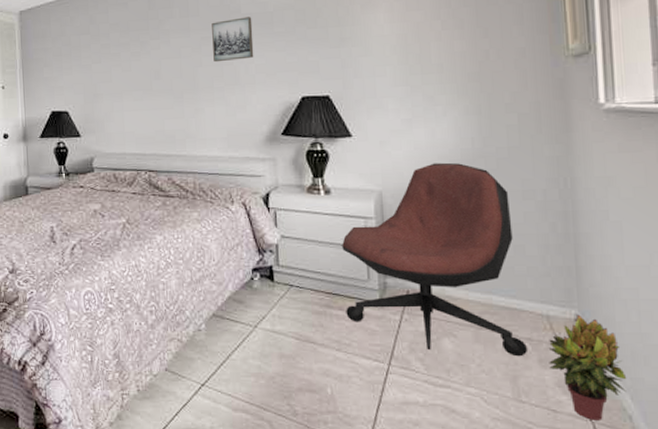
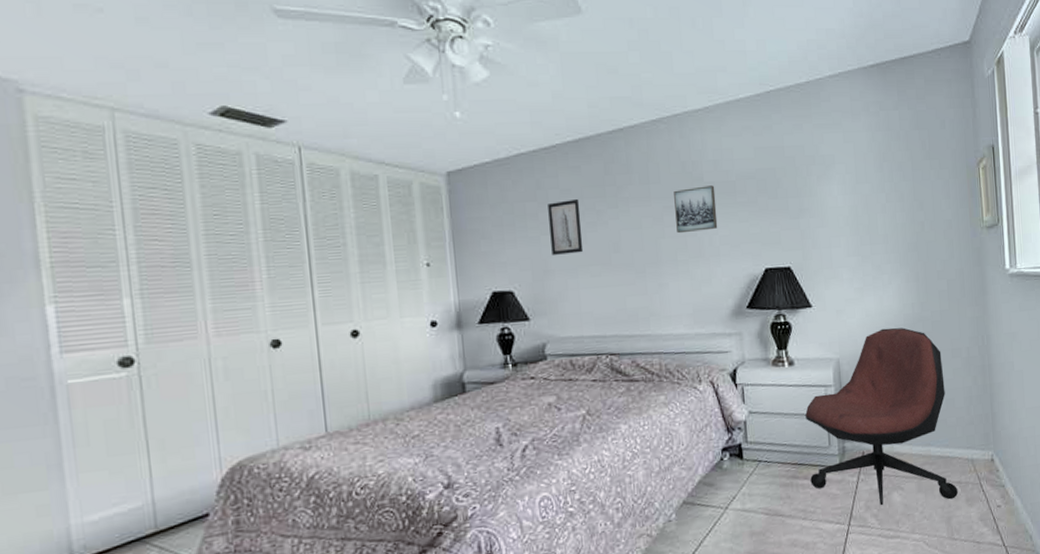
wall art: none [99,31,128,81] -> present [548,198,584,255]
potted plant: present [549,314,627,420] -> none [973,455,1028,545]

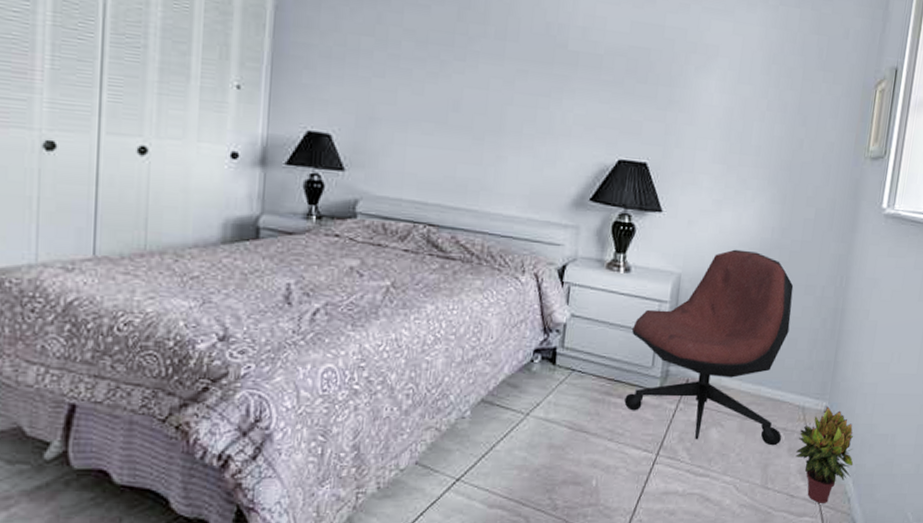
wall art: present [548,198,584,255] -> none [382,41,423,105]
wall art: present [674,185,718,234] -> none [527,53,579,106]
potted plant: none [973,455,1028,545] -> present [795,406,854,503]

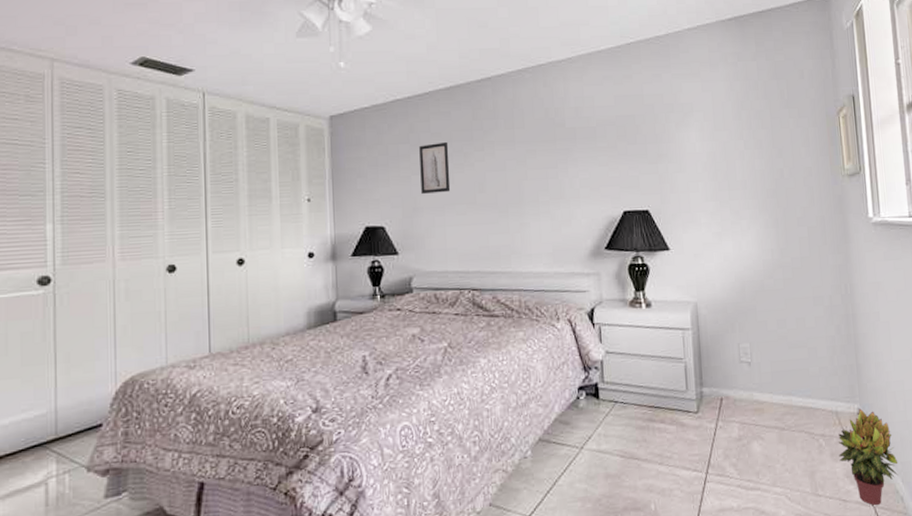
wall art: none [382,41,423,105] -> present [419,141,451,194]
office chair: present [624,249,794,446] -> none [662,273,821,455]

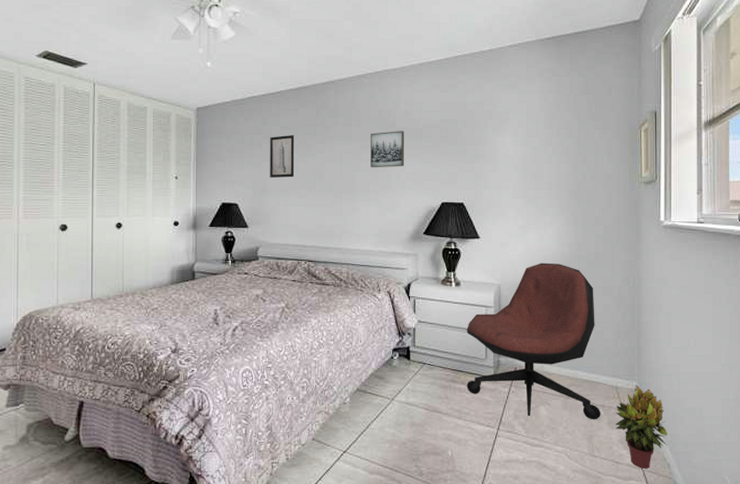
wall art: none [537,131,579,176] -> present [371,131,405,168]
office chair: none [662,273,821,455] -> present [467,263,600,420]

